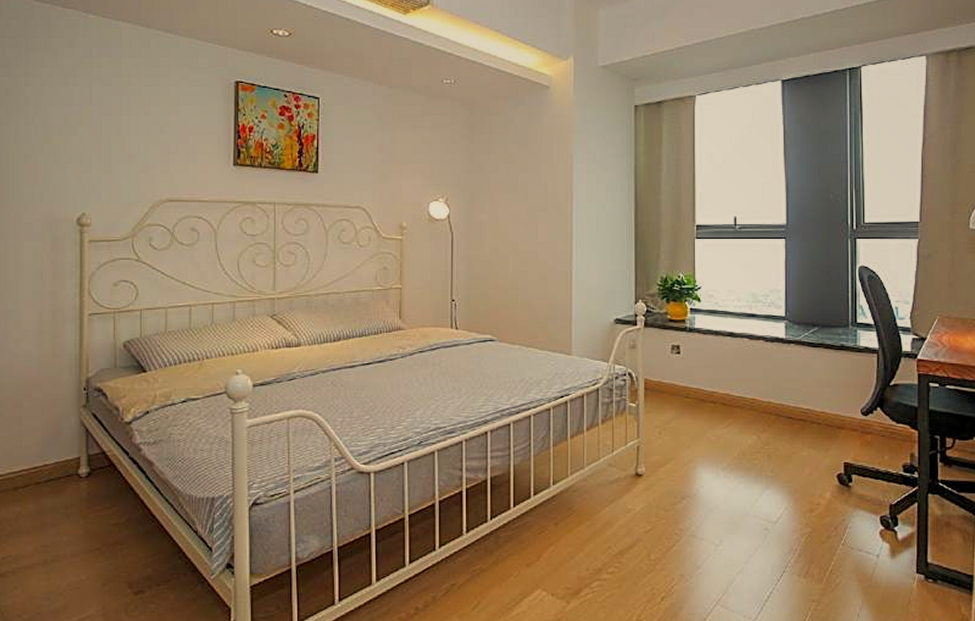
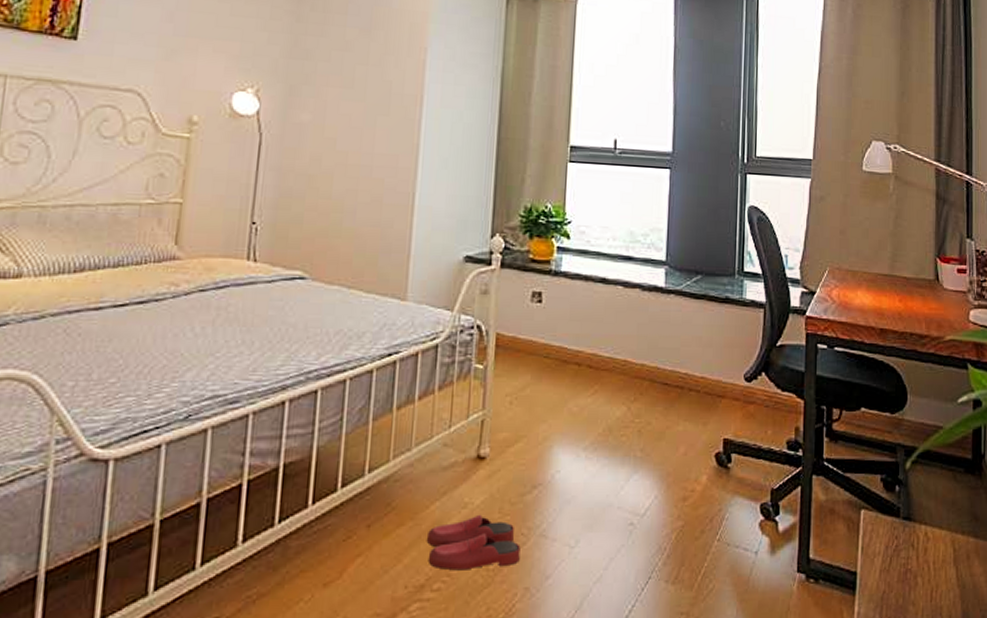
slippers: none [601,518,675,559] -> present [427,514,521,571]

